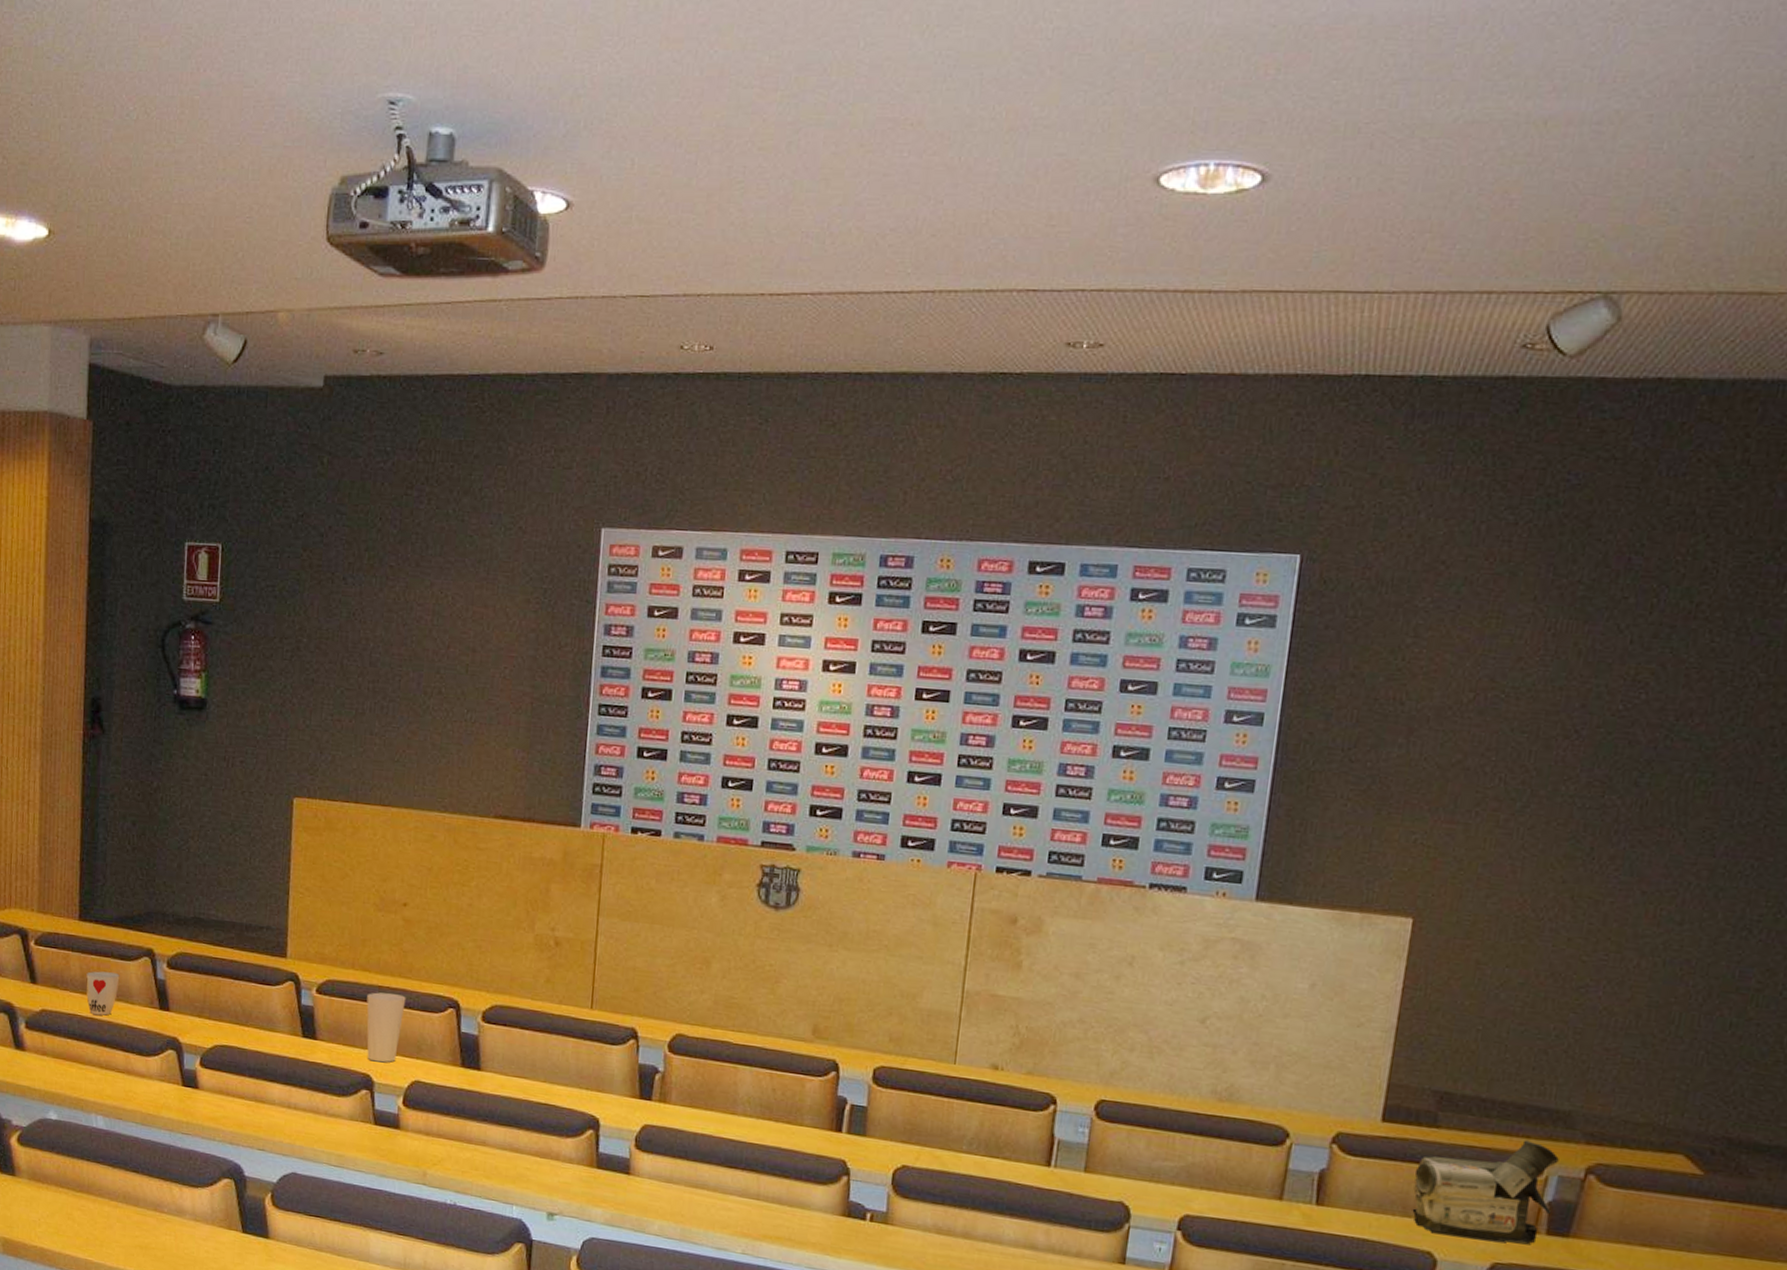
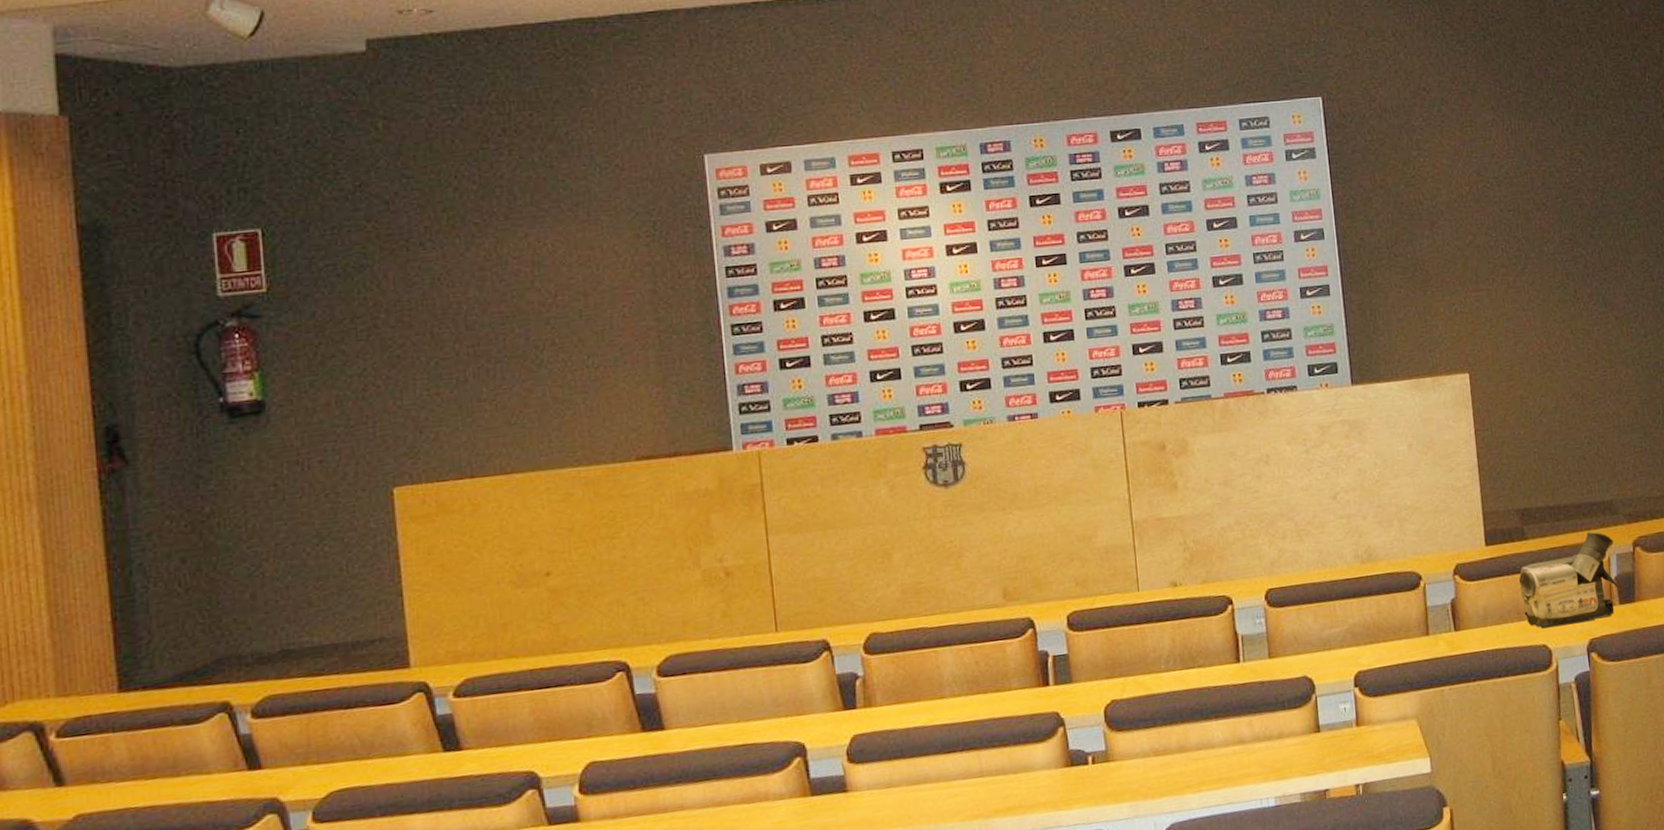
cup: present [86,971,120,1016] -> none [138,742,187,801]
cup: present [366,992,406,1063] -> none [517,672,566,756]

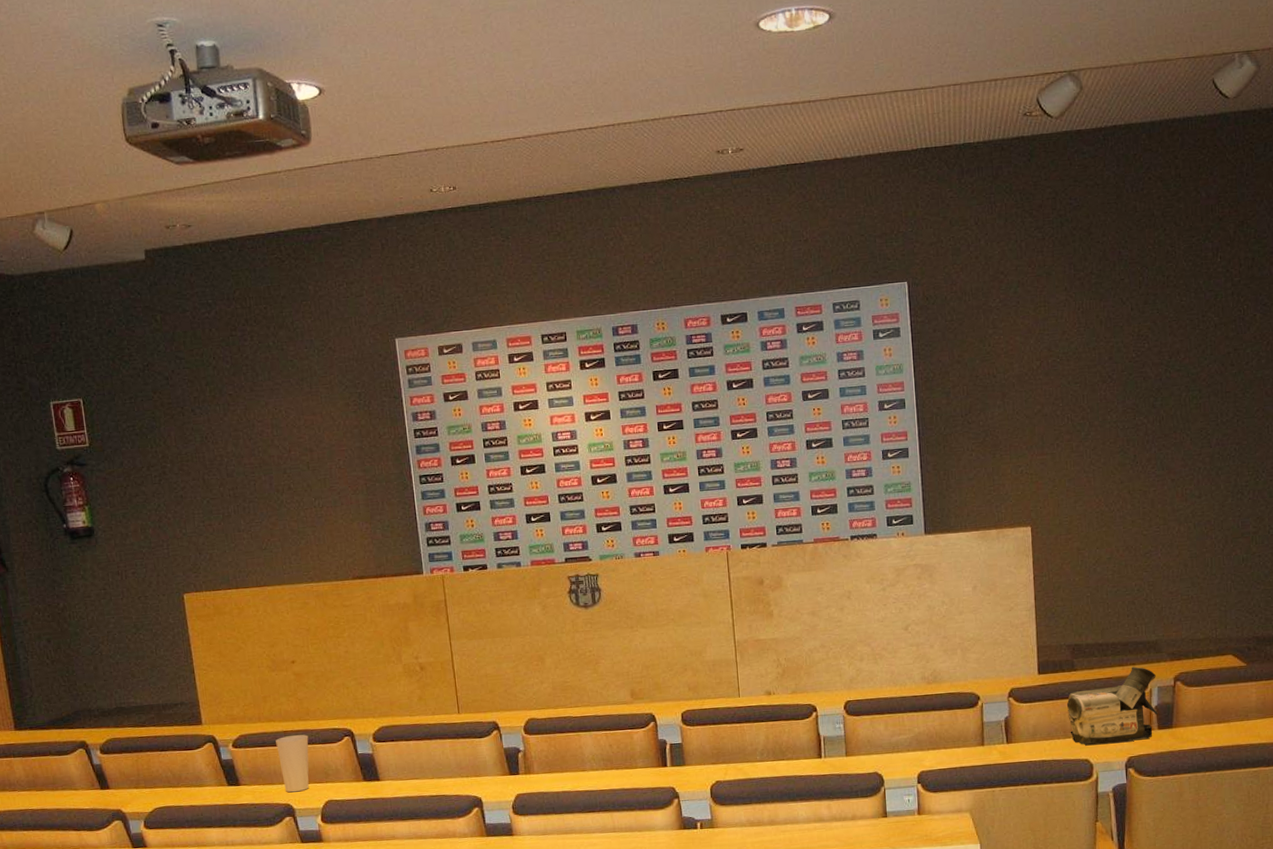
cup: none [517,672,566,756] -> present [275,734,309,793]

